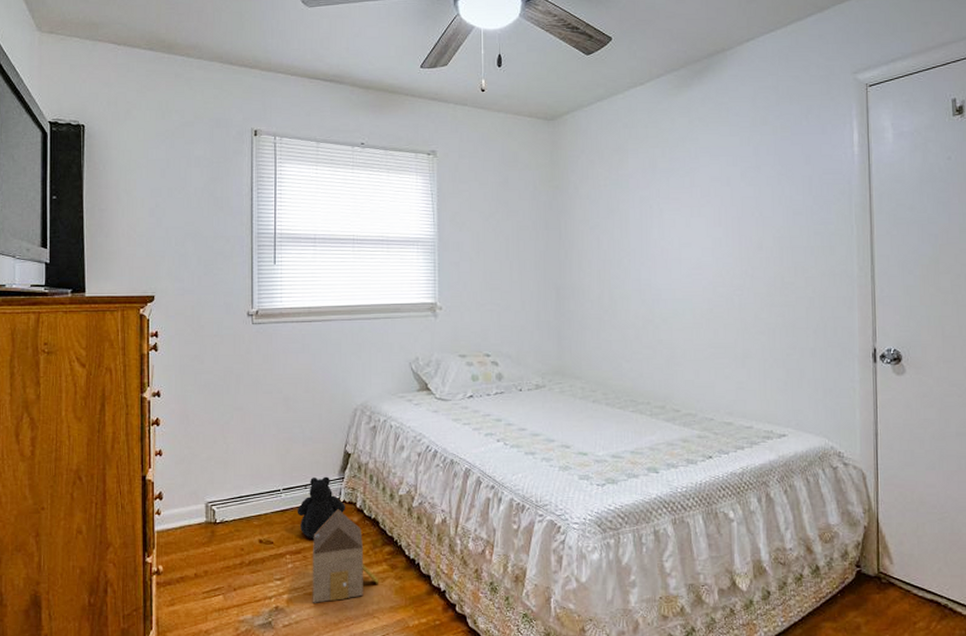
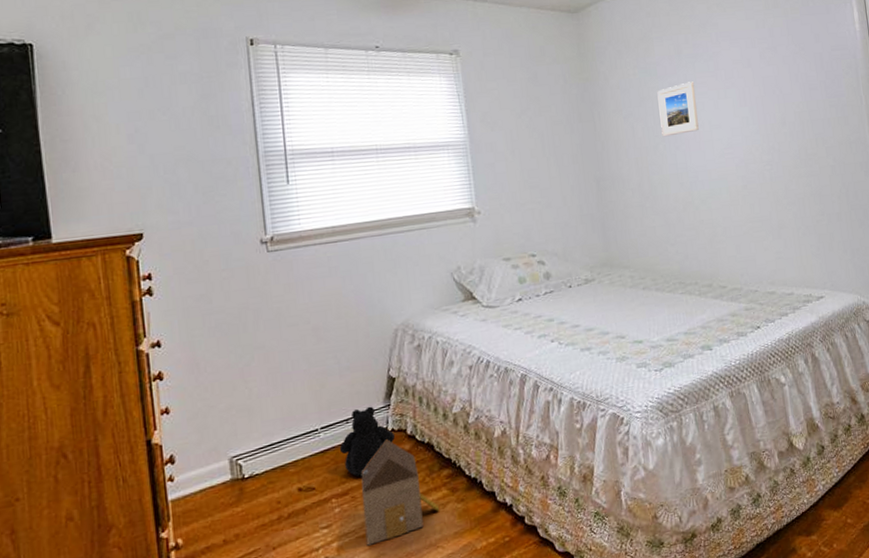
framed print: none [627,197,668,251] -> present [657,81,699,137]

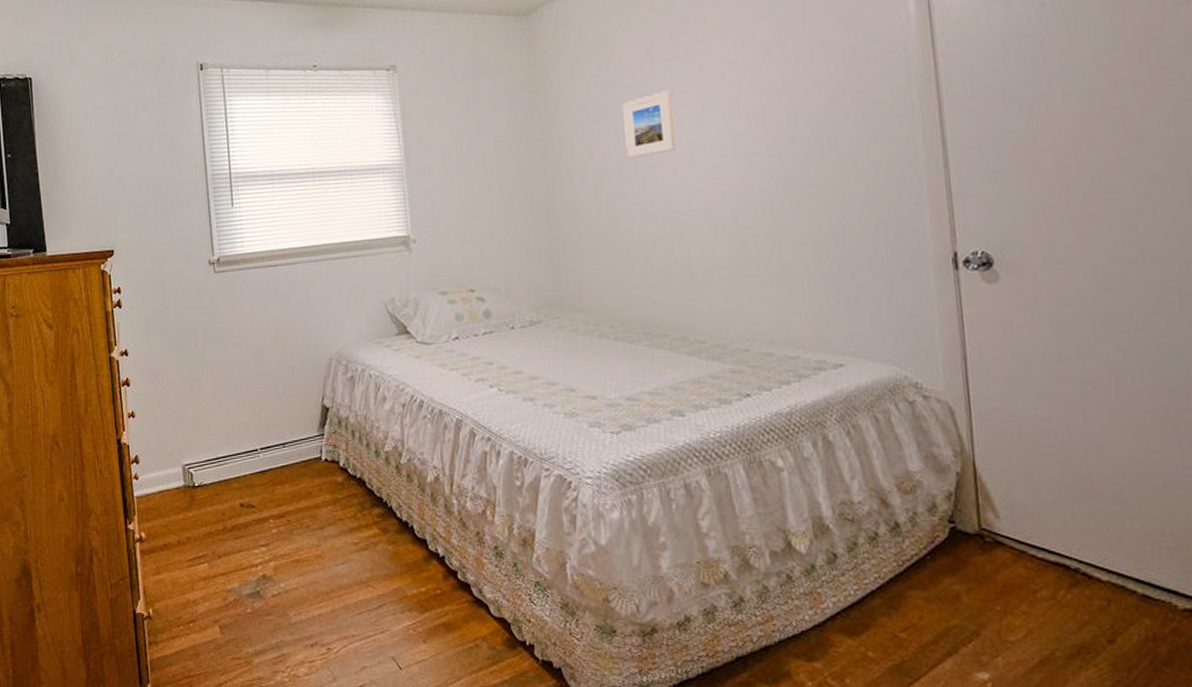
plush toy: present [339,406,395,477] -> none [276,433,328,501]
toy house: present [361,439,439,546] -> none [296,468,370,571]

